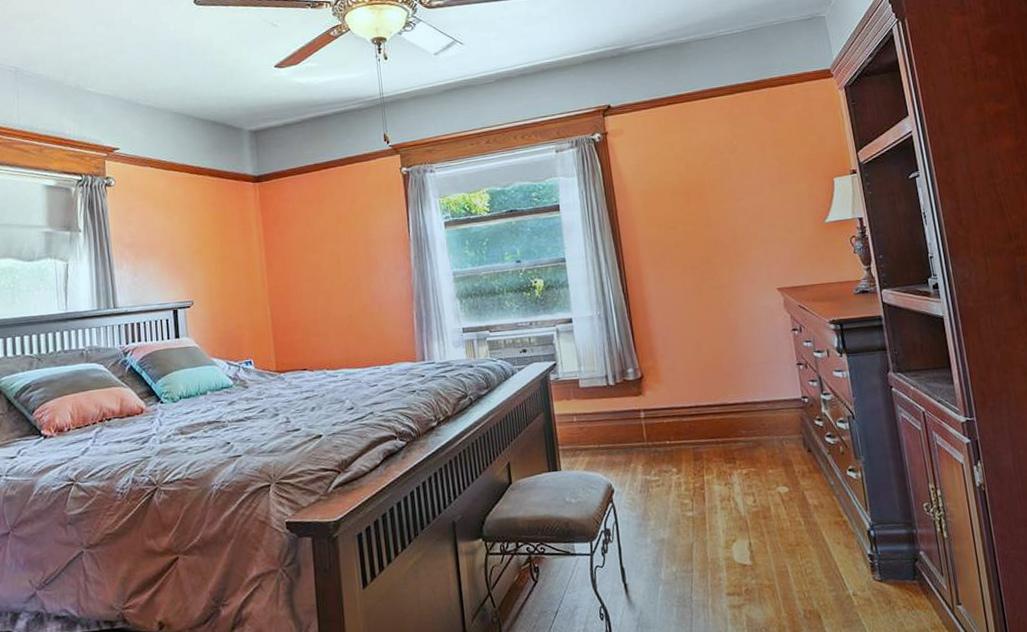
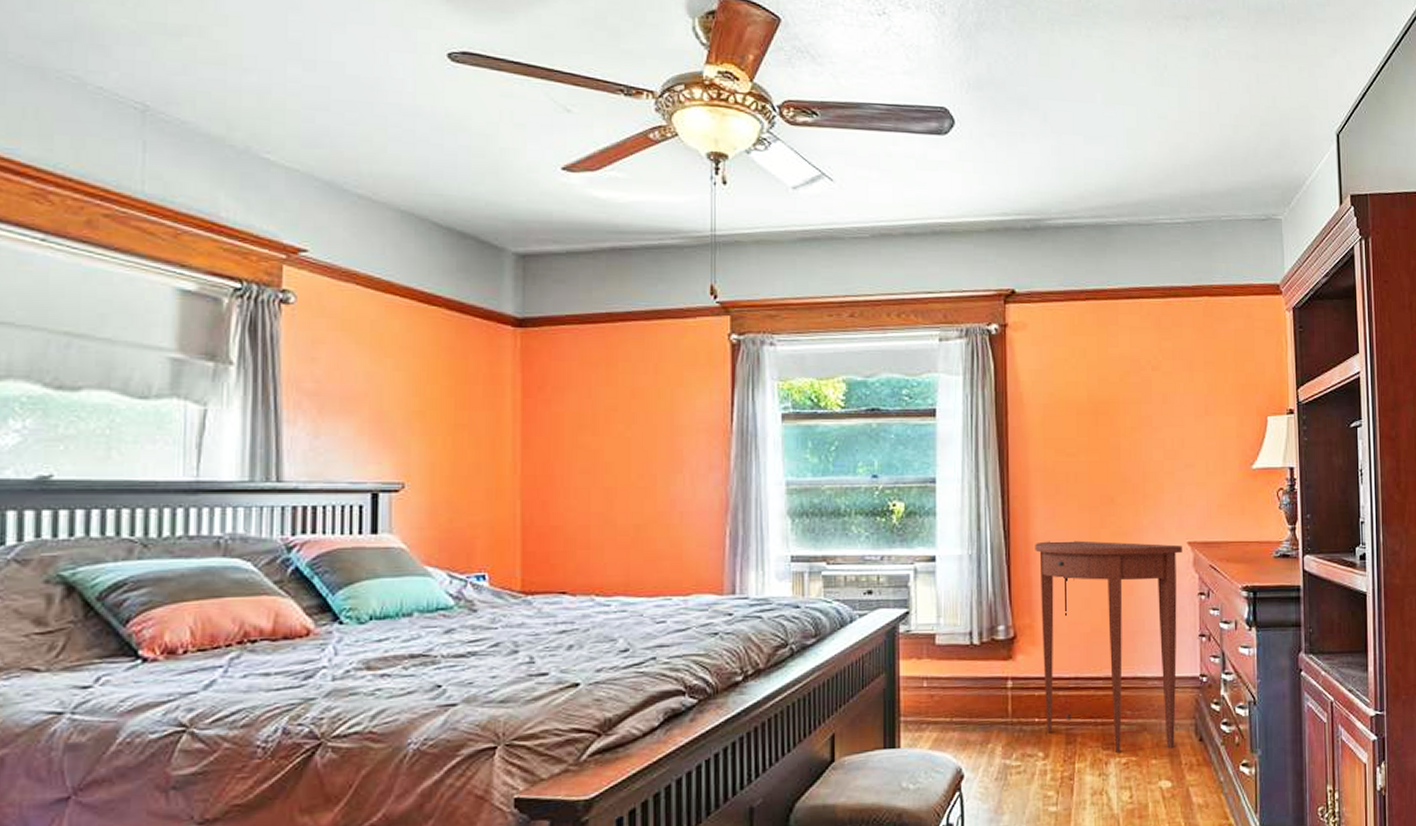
console table: none [650,291,787,466] -> present [1035,540,1182,754]

